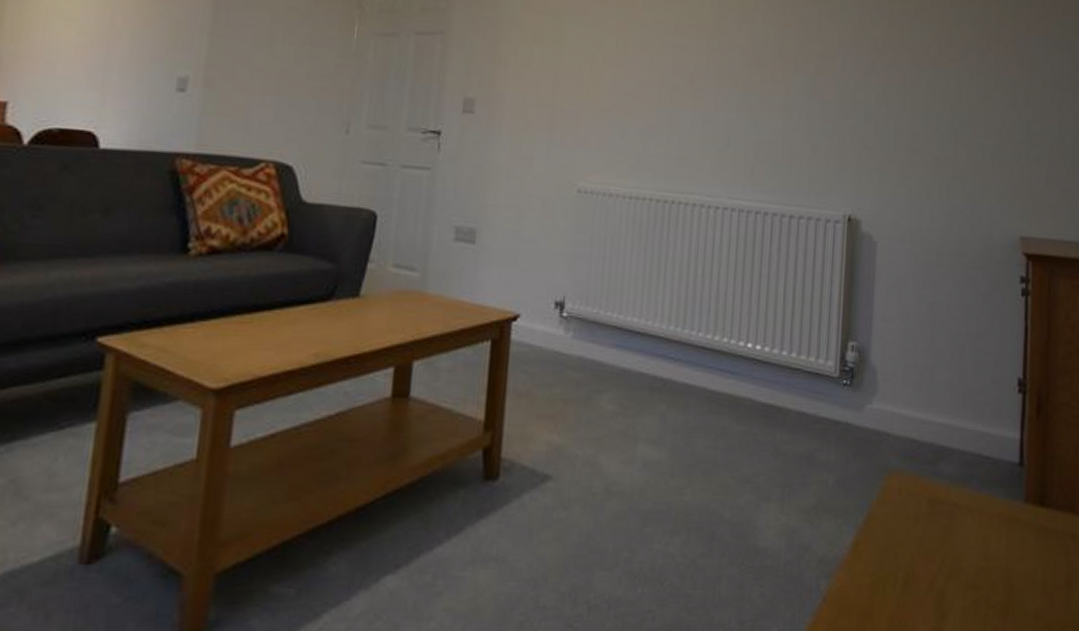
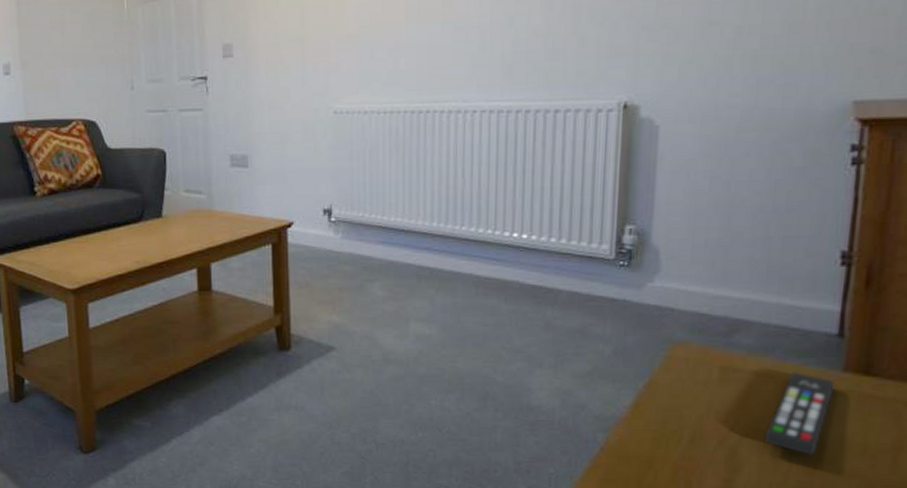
remote control: none [966,504,1019,597] -> present [765,372,835,457]

